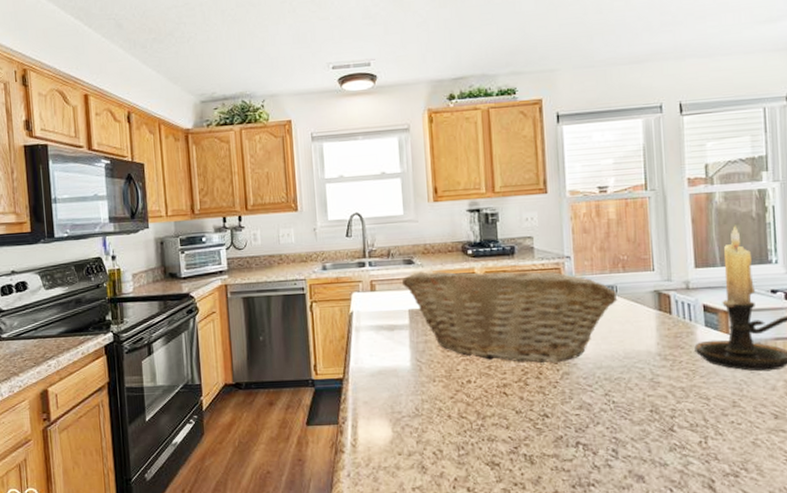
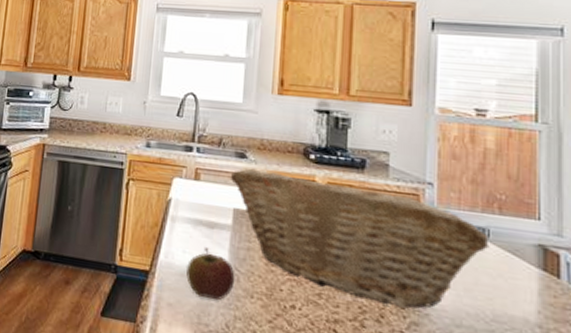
apple: none [375,348,418,391] -> present [186,248,235,301]

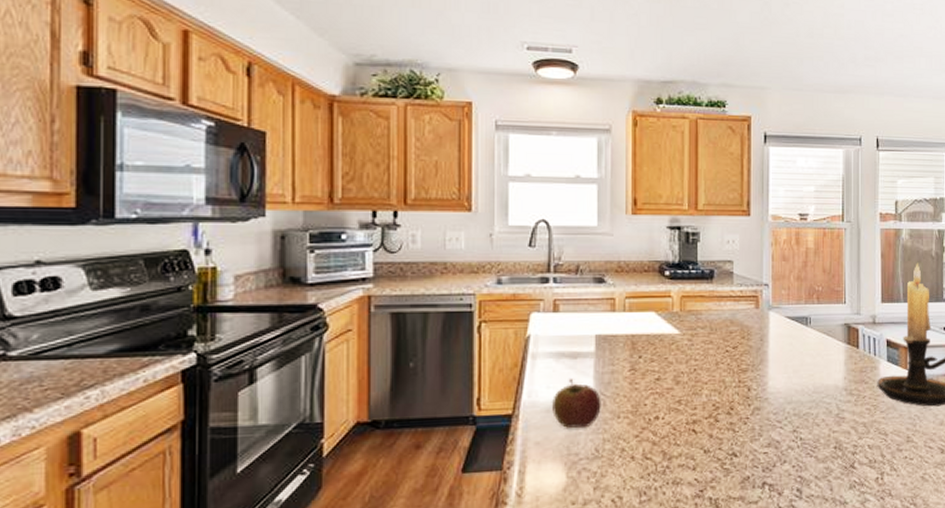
fruit basket: present [230,168,490,309] -> none [589,292,811,398]

